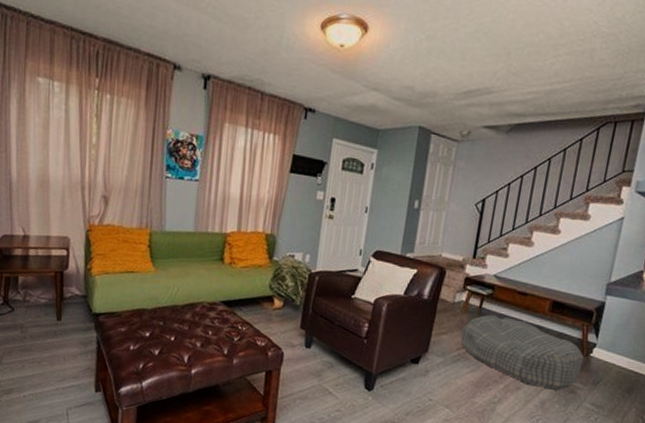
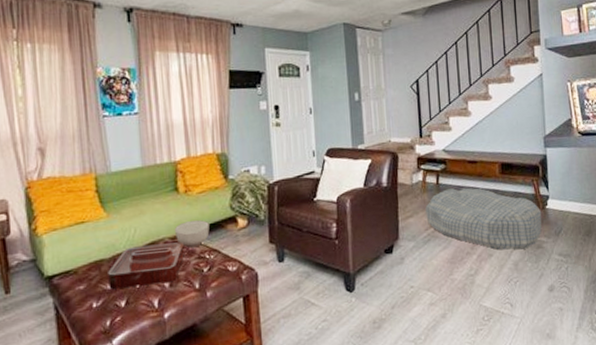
decorative tray: none [147,303,220,343] -> present [108,242,184,289]
bowl: none [213,291,247,317] -> present [174,219,210,248]

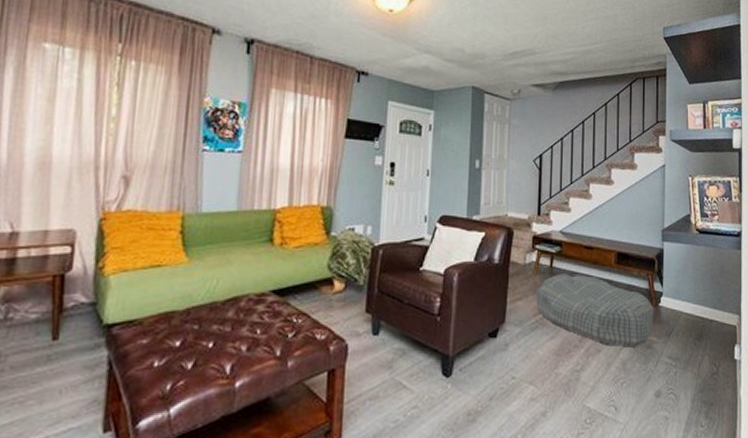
decorative tray: present [108,242,184,289] -> none [177,300,270,347]
bowl: present [174,219,210,248] -> none [261,277,302,309]

